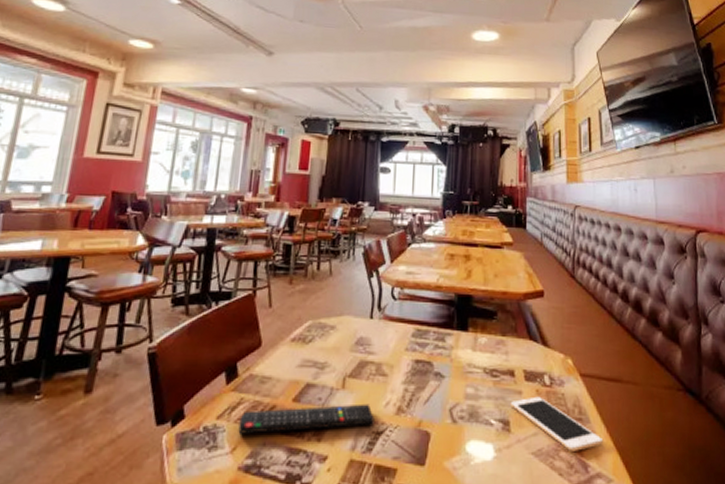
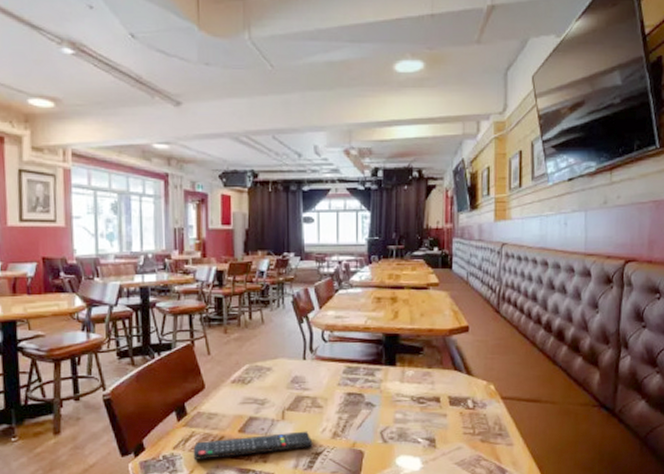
cell phone: present [510,396,604,451] -> none [436,418,521,460]

